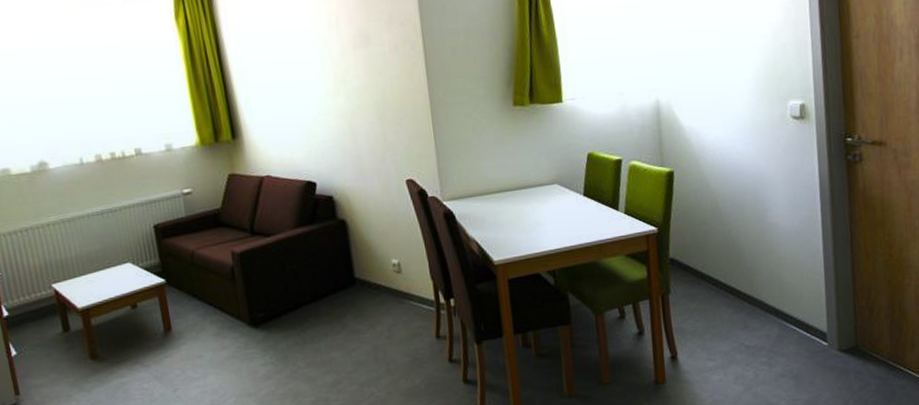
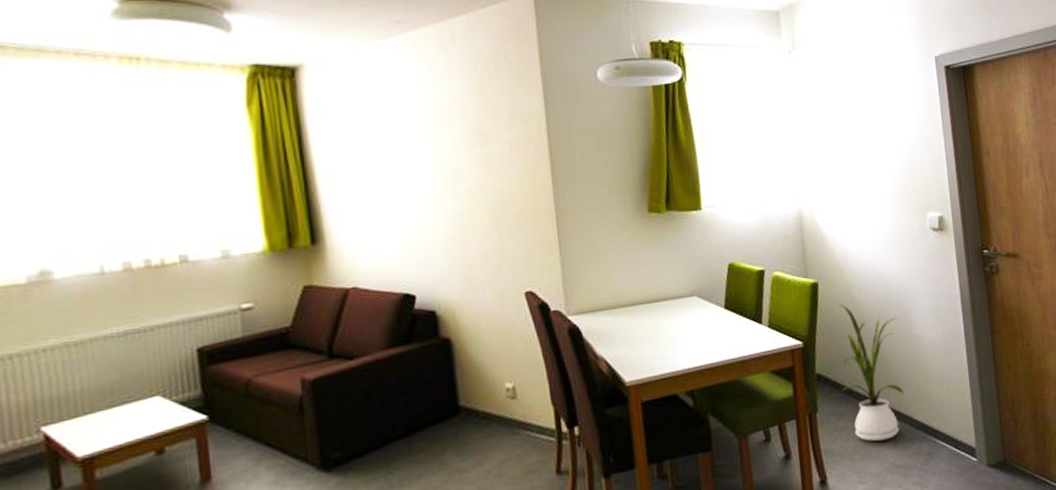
house plant: none [692,192,756,323] -> present [837,304,904,441]

